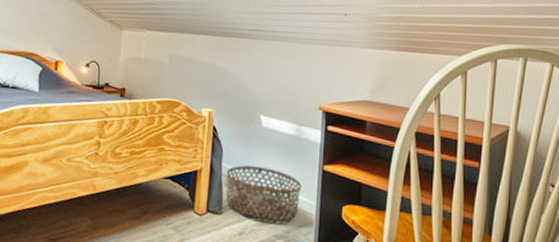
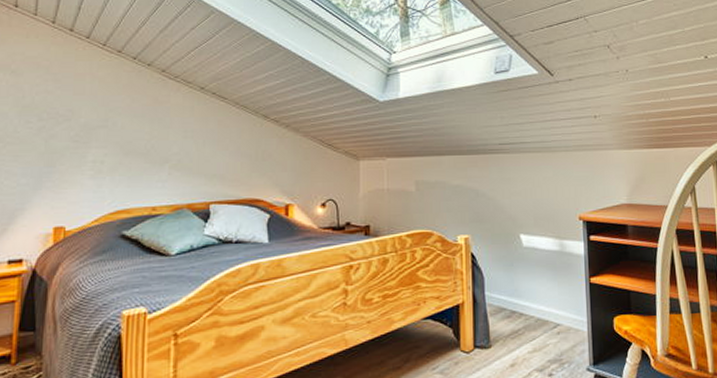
basket: present [226,165,302,223] -> none [490,289,571,347]

